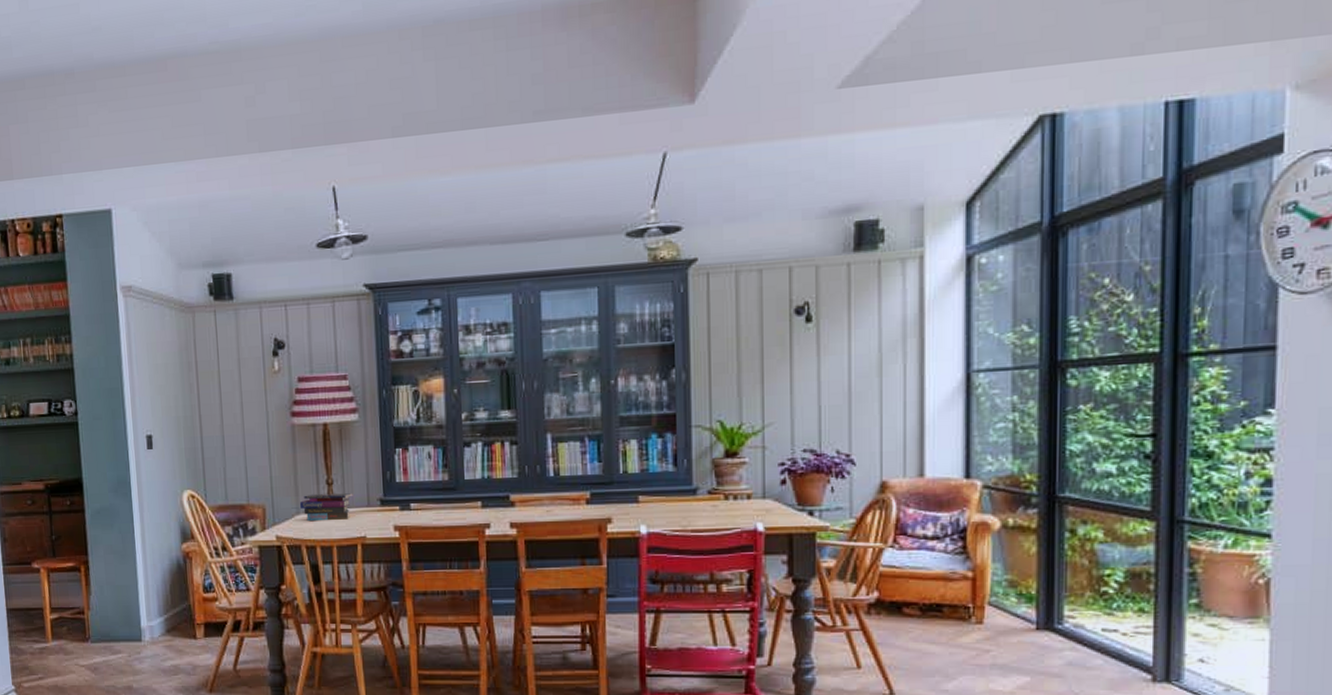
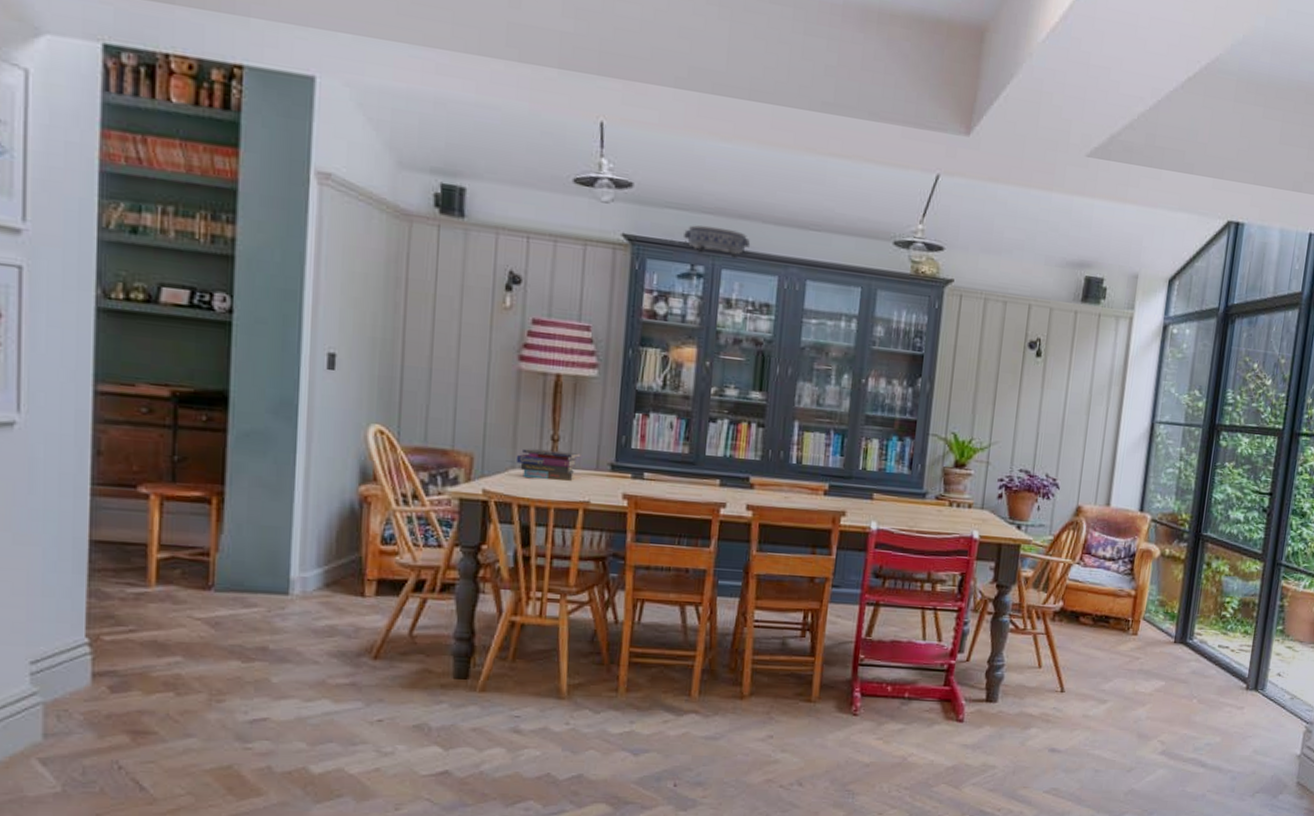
decorative bowl: none [418,258,482,287] -> present [684,225,751,258]

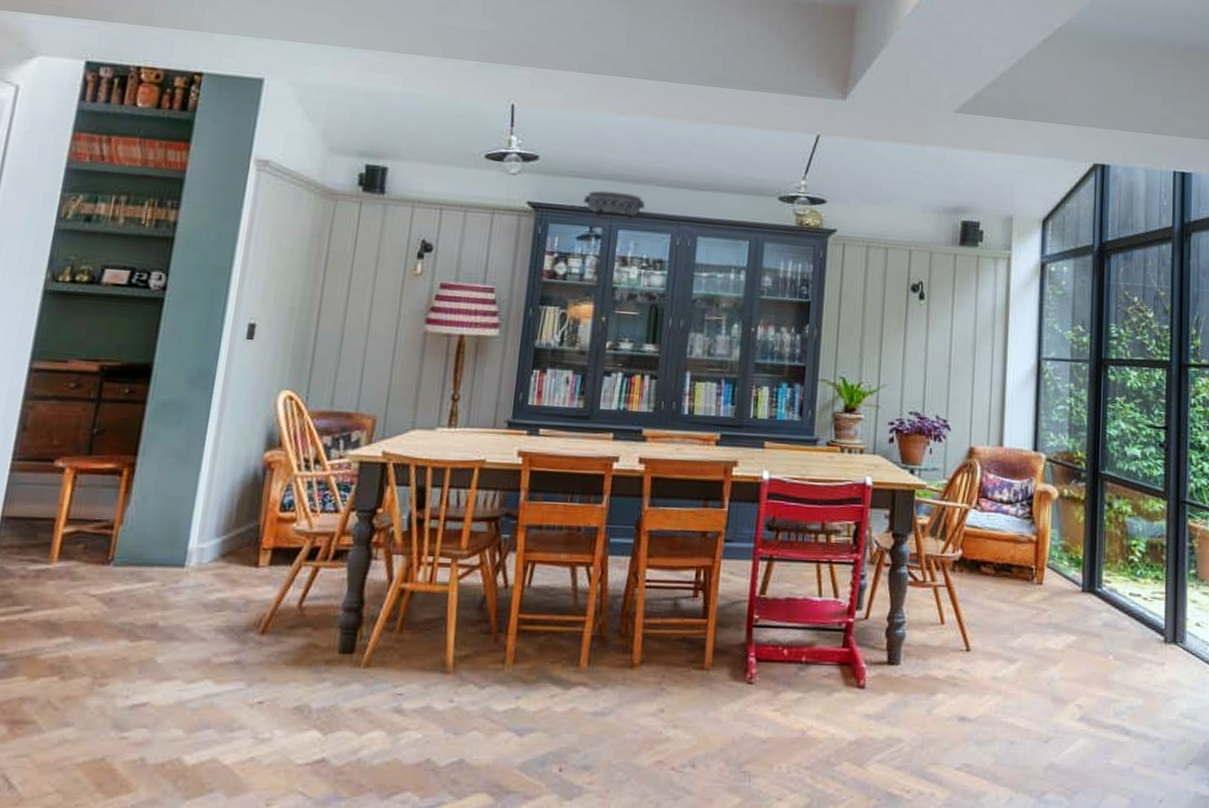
books: present [515,448,581,481] -> none [416,408,480,440]

